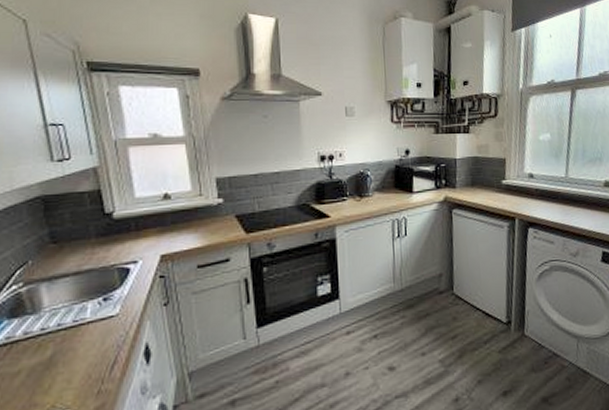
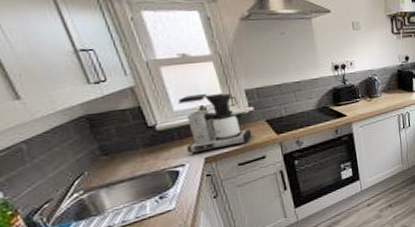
coffee maker: none [141,180,218,249] -> present [177,92,252,153]

